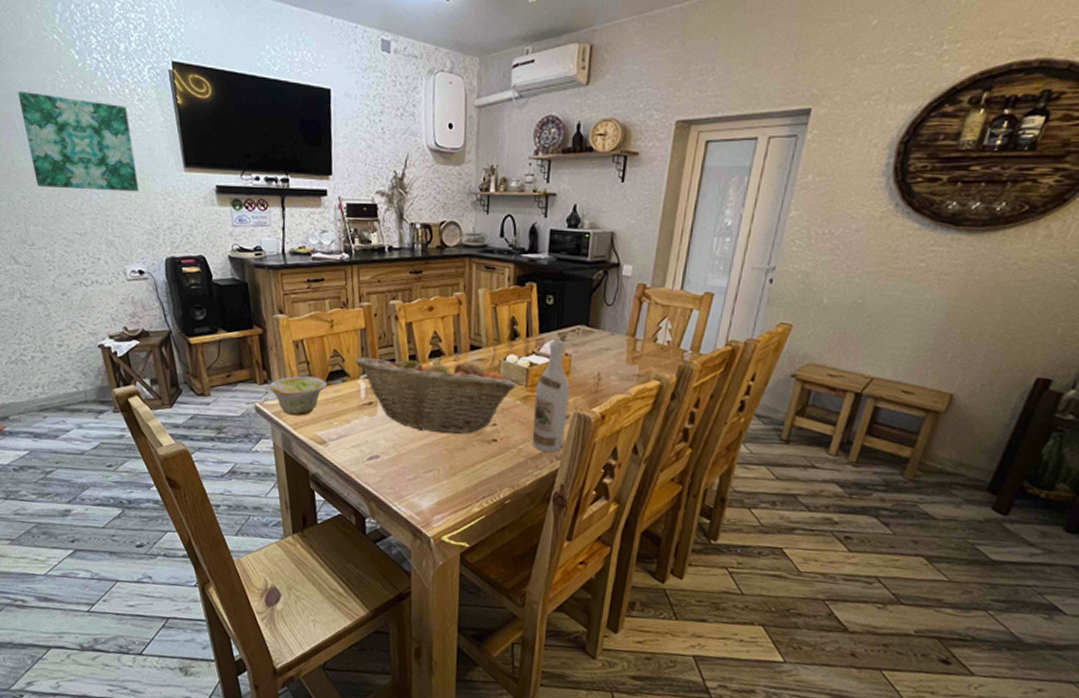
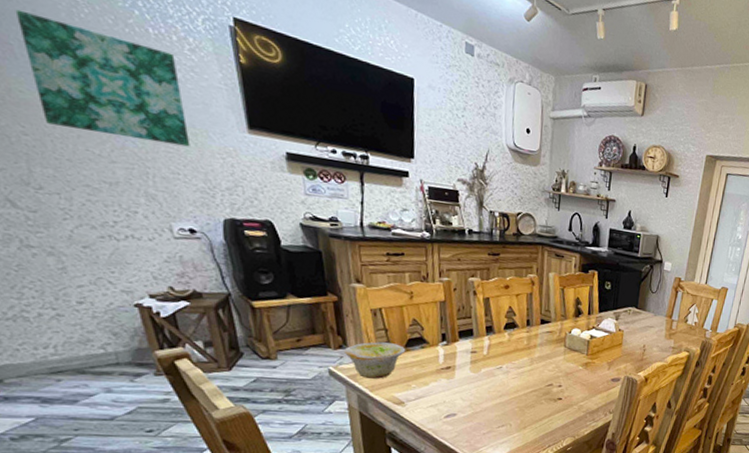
fruit basket: present [354,355,516,434] -> none [433,326,579,394]
wine bottle: present [532,339,570,452] -> none [590,317,622,408]

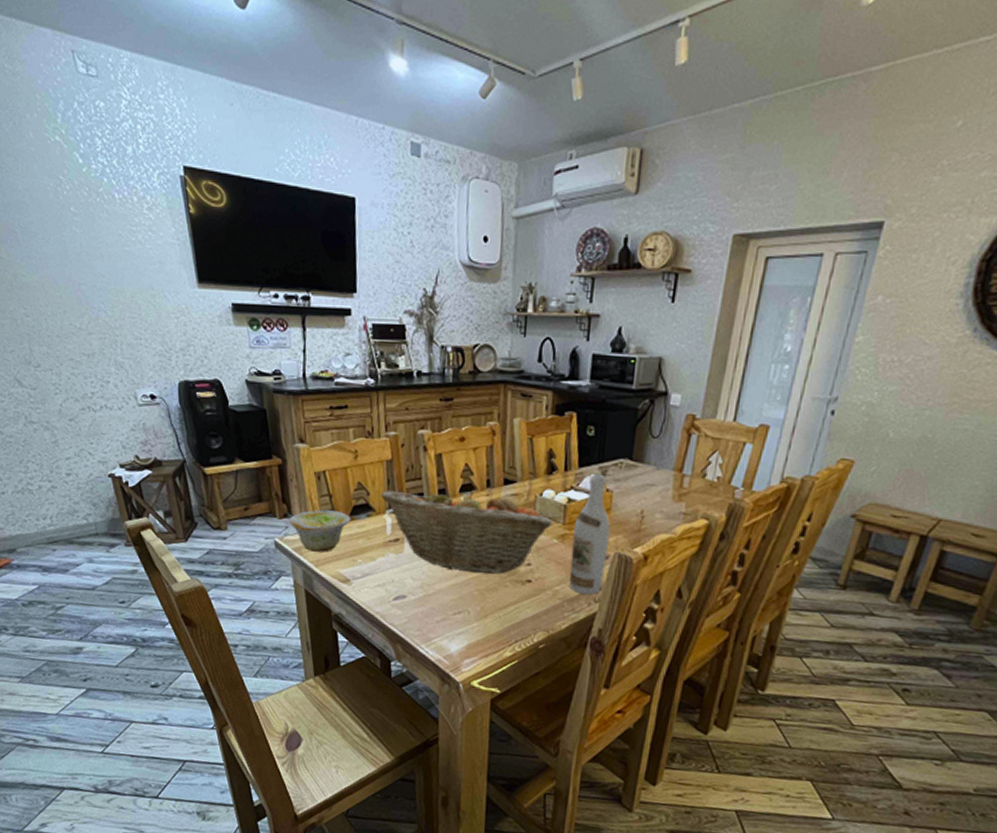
wall art: present [15,9,190,147] -> none [18,198,150,310]
fruit basket: none [433,326,579,394] -> present [380,489,553,574]
wine bottle: none [590,317,622,408] -> present [569,473,611,595]

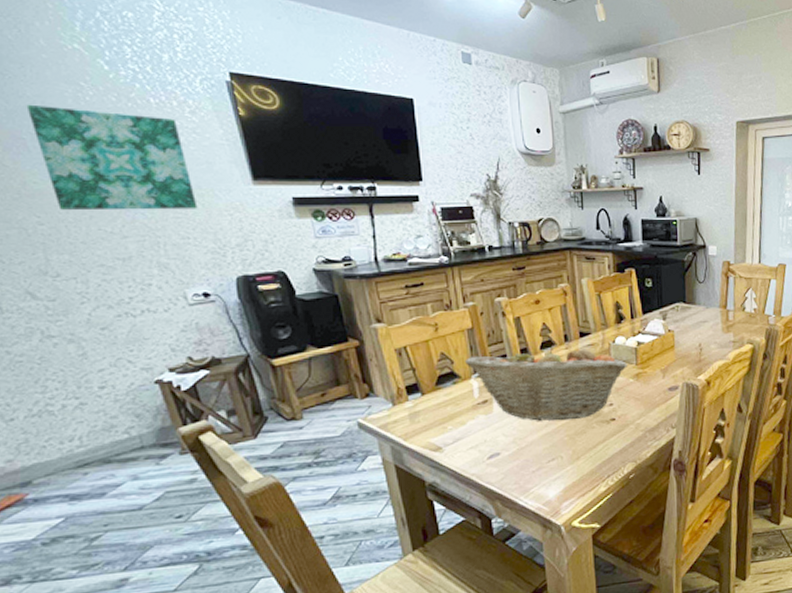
wall art: none [18,198,150,310] -> present [26,104,198,211]
bowl: present [288,509,351,552] -> none [371,383,437,426]
wine bottle: present [569,473,611,595] -> none [645,317,677,423]

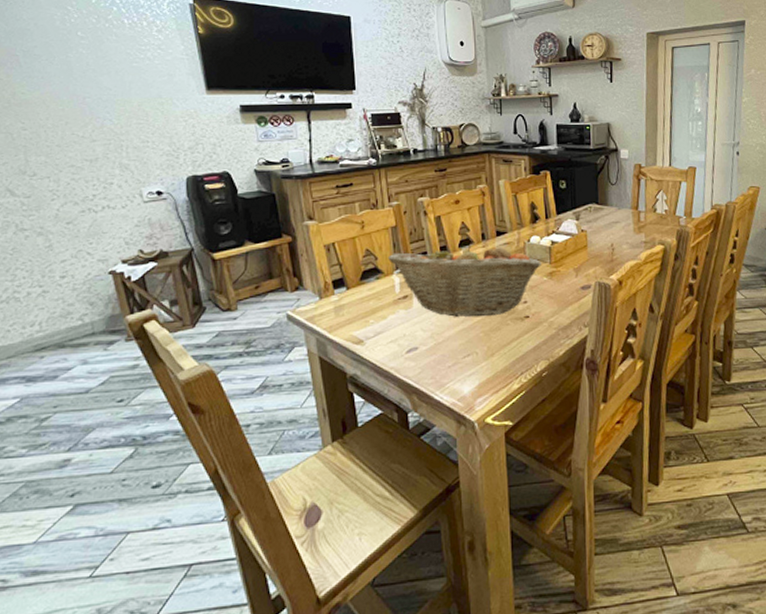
wall art: present [26,104,198,211] -> none [22,26,158,117]

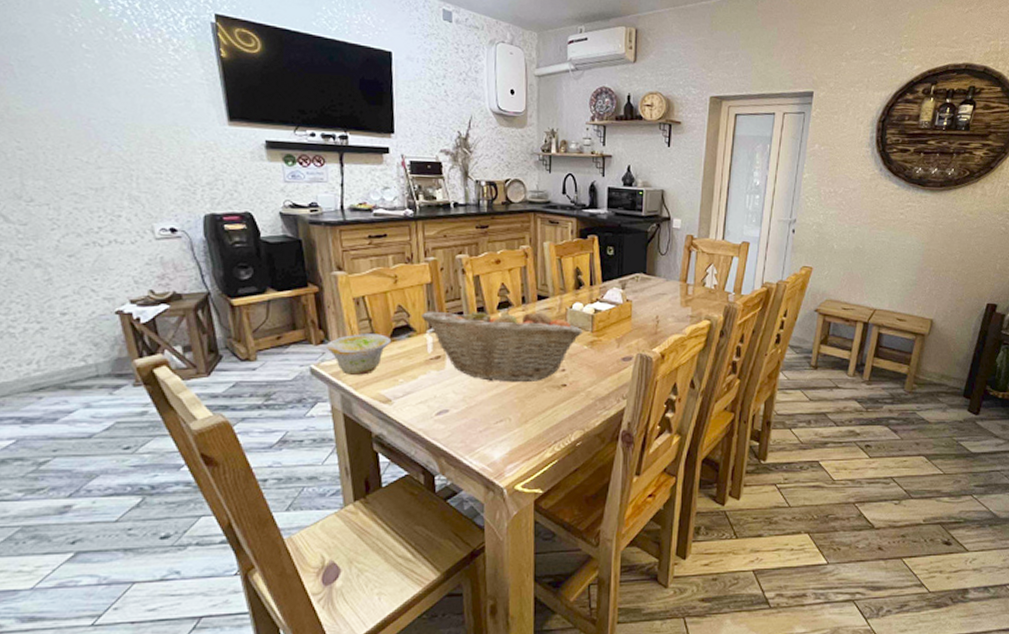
bowl: none [300,278,362,319] -> present [325,334,392,375]

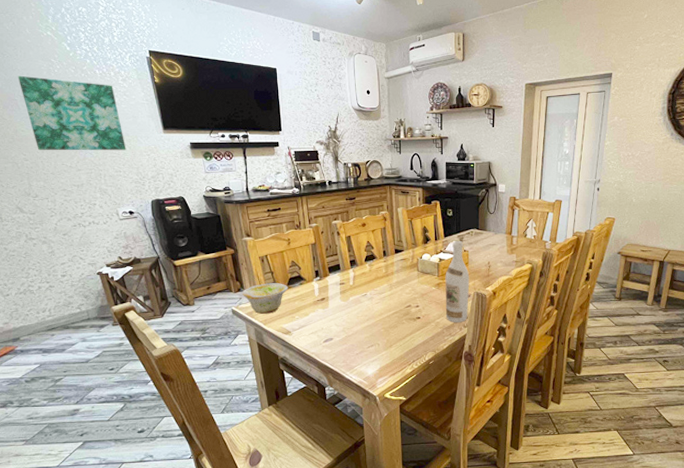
wall art: none [17,32,173,145] -> present [18,75,126,151]
fruit basket: present [420,306,583,383] -> none [308,258,431,317]
wine bottle: none [599,286,632,392] -> present [445,240,470,322]

